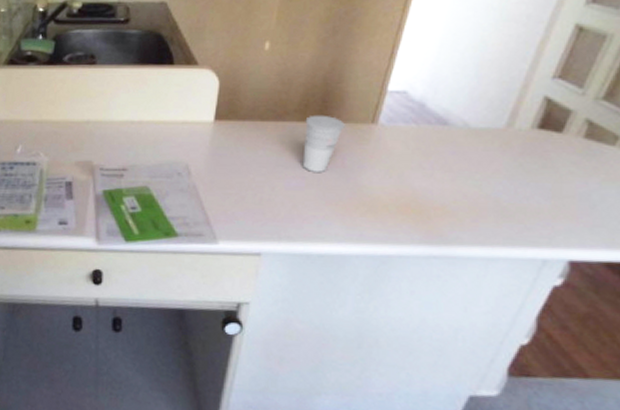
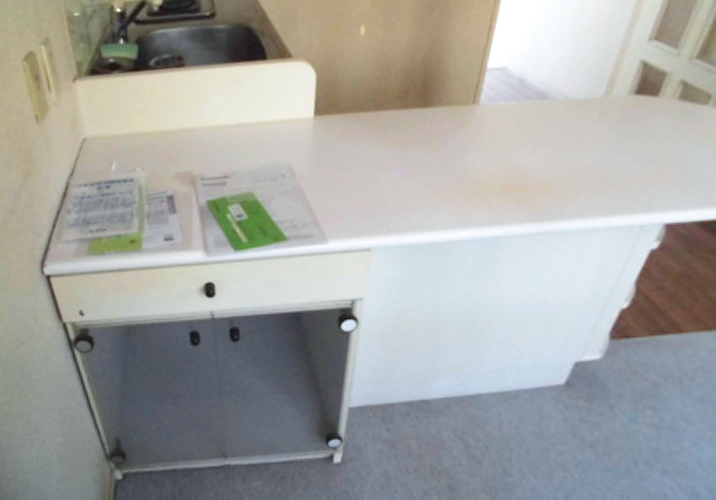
cup: present [302,115,345,172] -> none [405,100,447,161]

